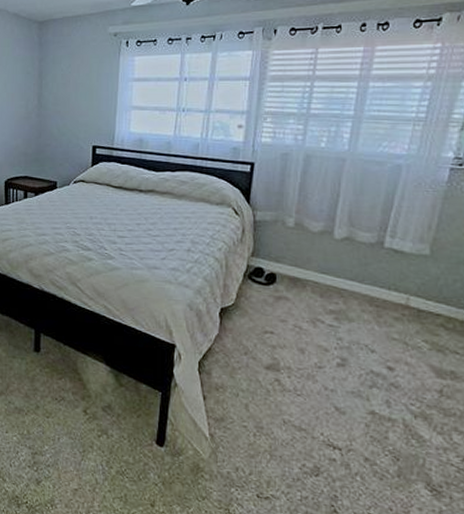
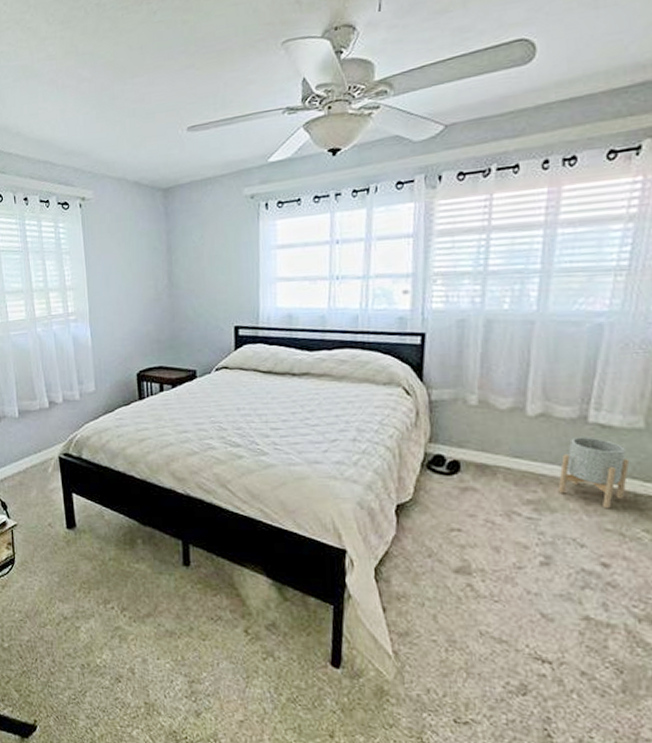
planter: none [356,259,416,321] -> present [558,437,630,509]

